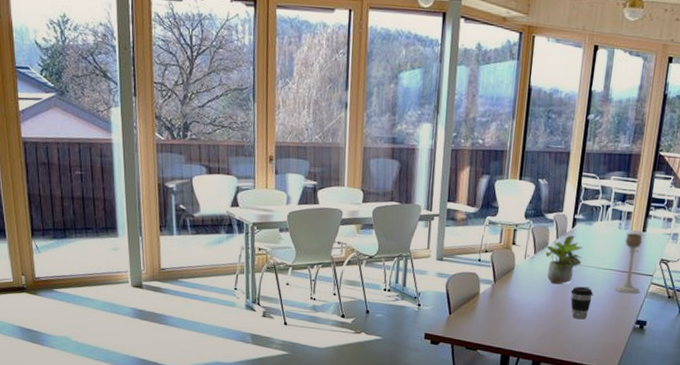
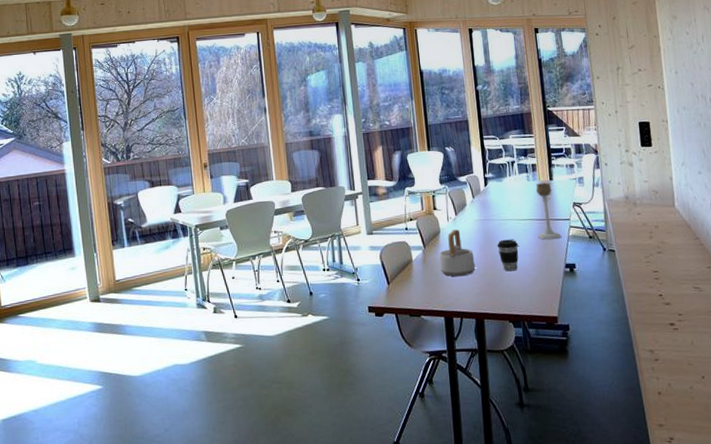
teapot: none [506,268,545,317] -> present [439,229,476,276]
potted plant: present [545,235,582,284] -> none [465,193,501,241]

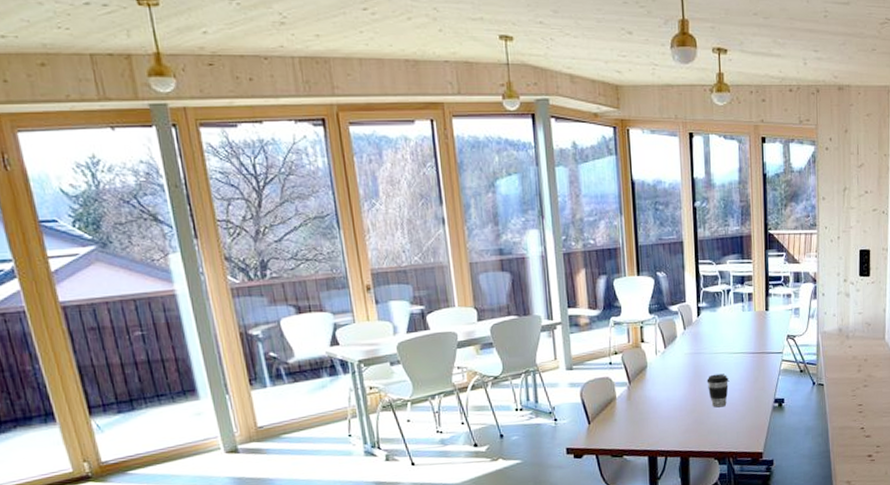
teapot: present [439,229,476,276] -> none [645,364,683,414]
candle holder: present [535,182,562,240] -> none [748,313,773,375]

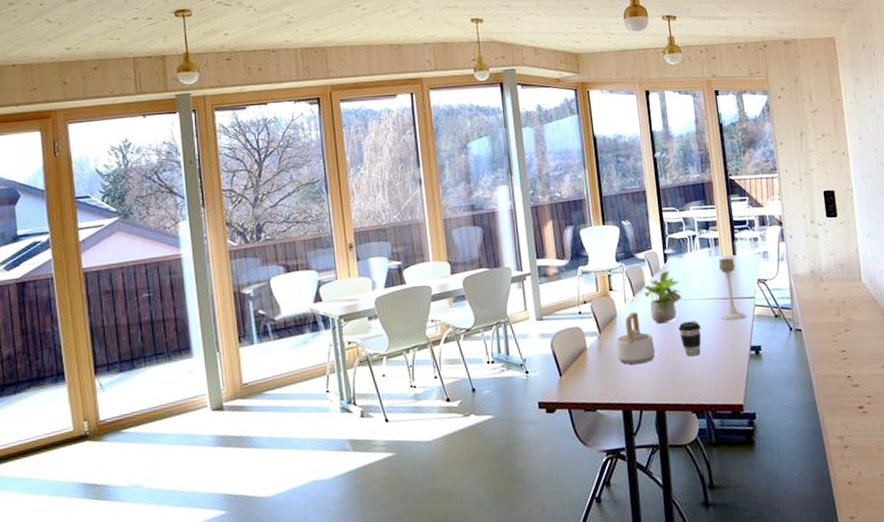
teapot: none [645,364,683,414] -> present [616,312,656,365]
potted plant: none [675,324,713,376] -> present [643,271,682,324]
candle holder: none [748,313,773,375] -> present [718,258,747,321]

